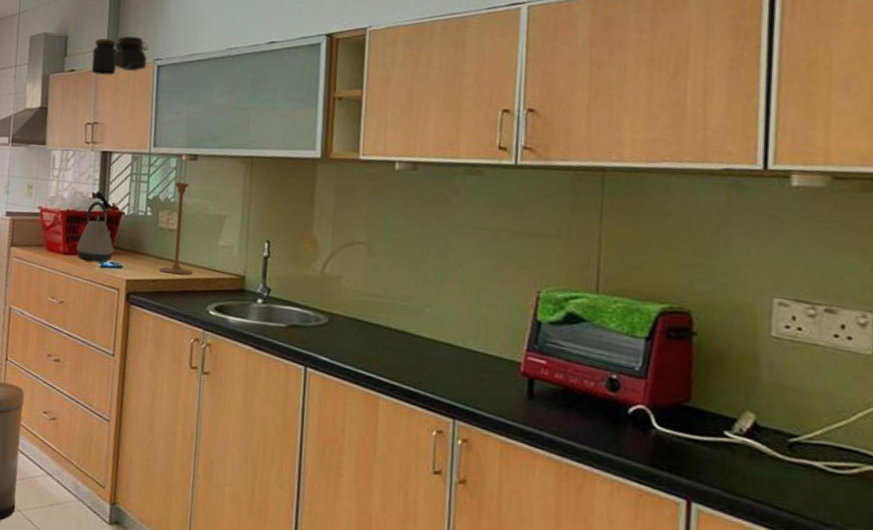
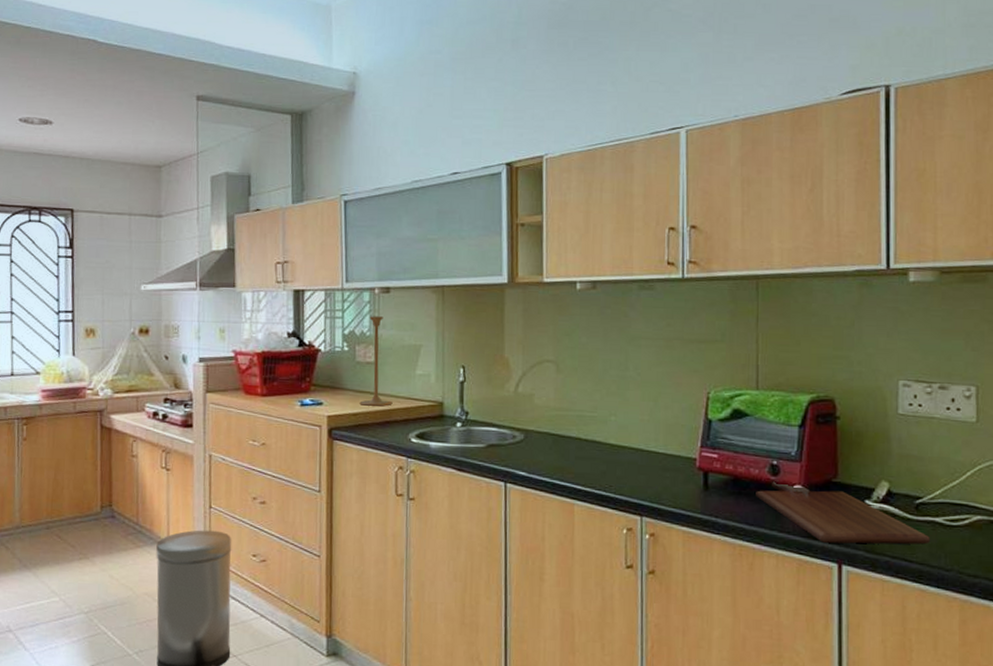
kettle: present [76,201,114,263] -> none [275,340,313,402]
jar: present [91,38,116,76] -> none [277,176,302,213]
jar: present [113,35,149,72] -> none [299,172,334,209]
cutting board: none [589,396,806,492] -> present [756,480,930,545]

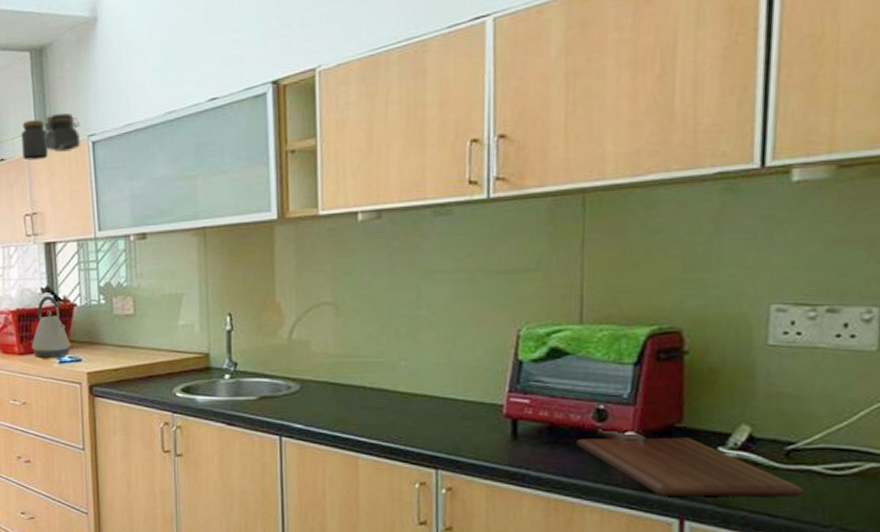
kettle: none [275,340,313,402] -> present [32,295,71,359]
jar: none [277,176,302,213] -> present [21,120,48,161]
jar: none [299,172,334,209] -> present [43,112,81,153]
candlestick: present [359,316,393,406] -> none [120,265,155,360]

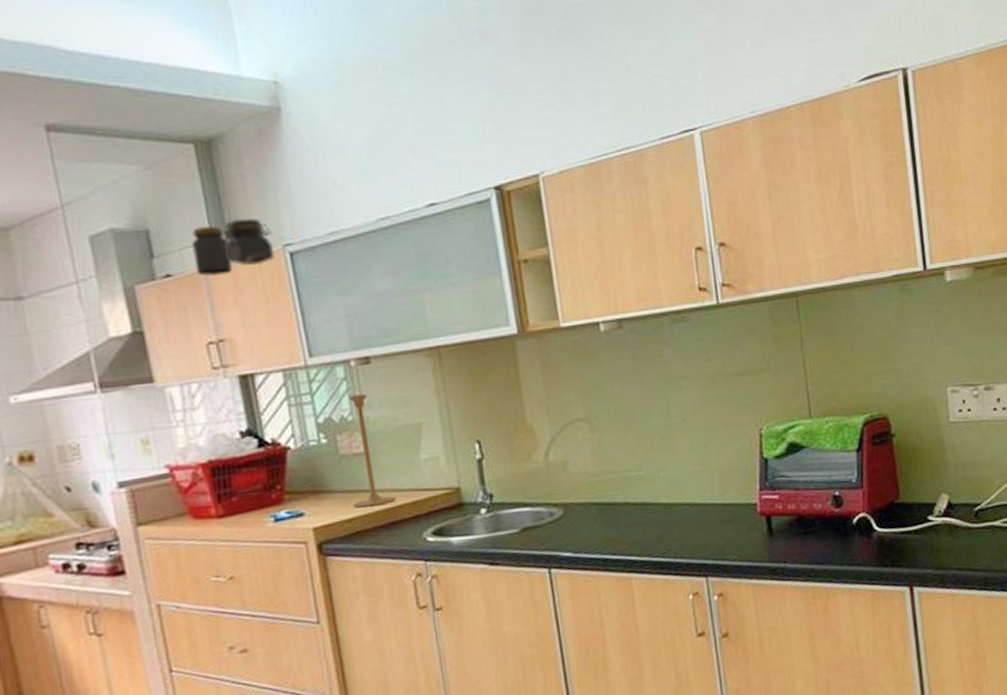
kettle: present [32,295,71,359] -> none [234,439,288,520]
candlestick: none [120,265,155,360] -> present [348,394,396,508]
cutting board: present [576,427,803,498] -> none [821,511,991,569]

